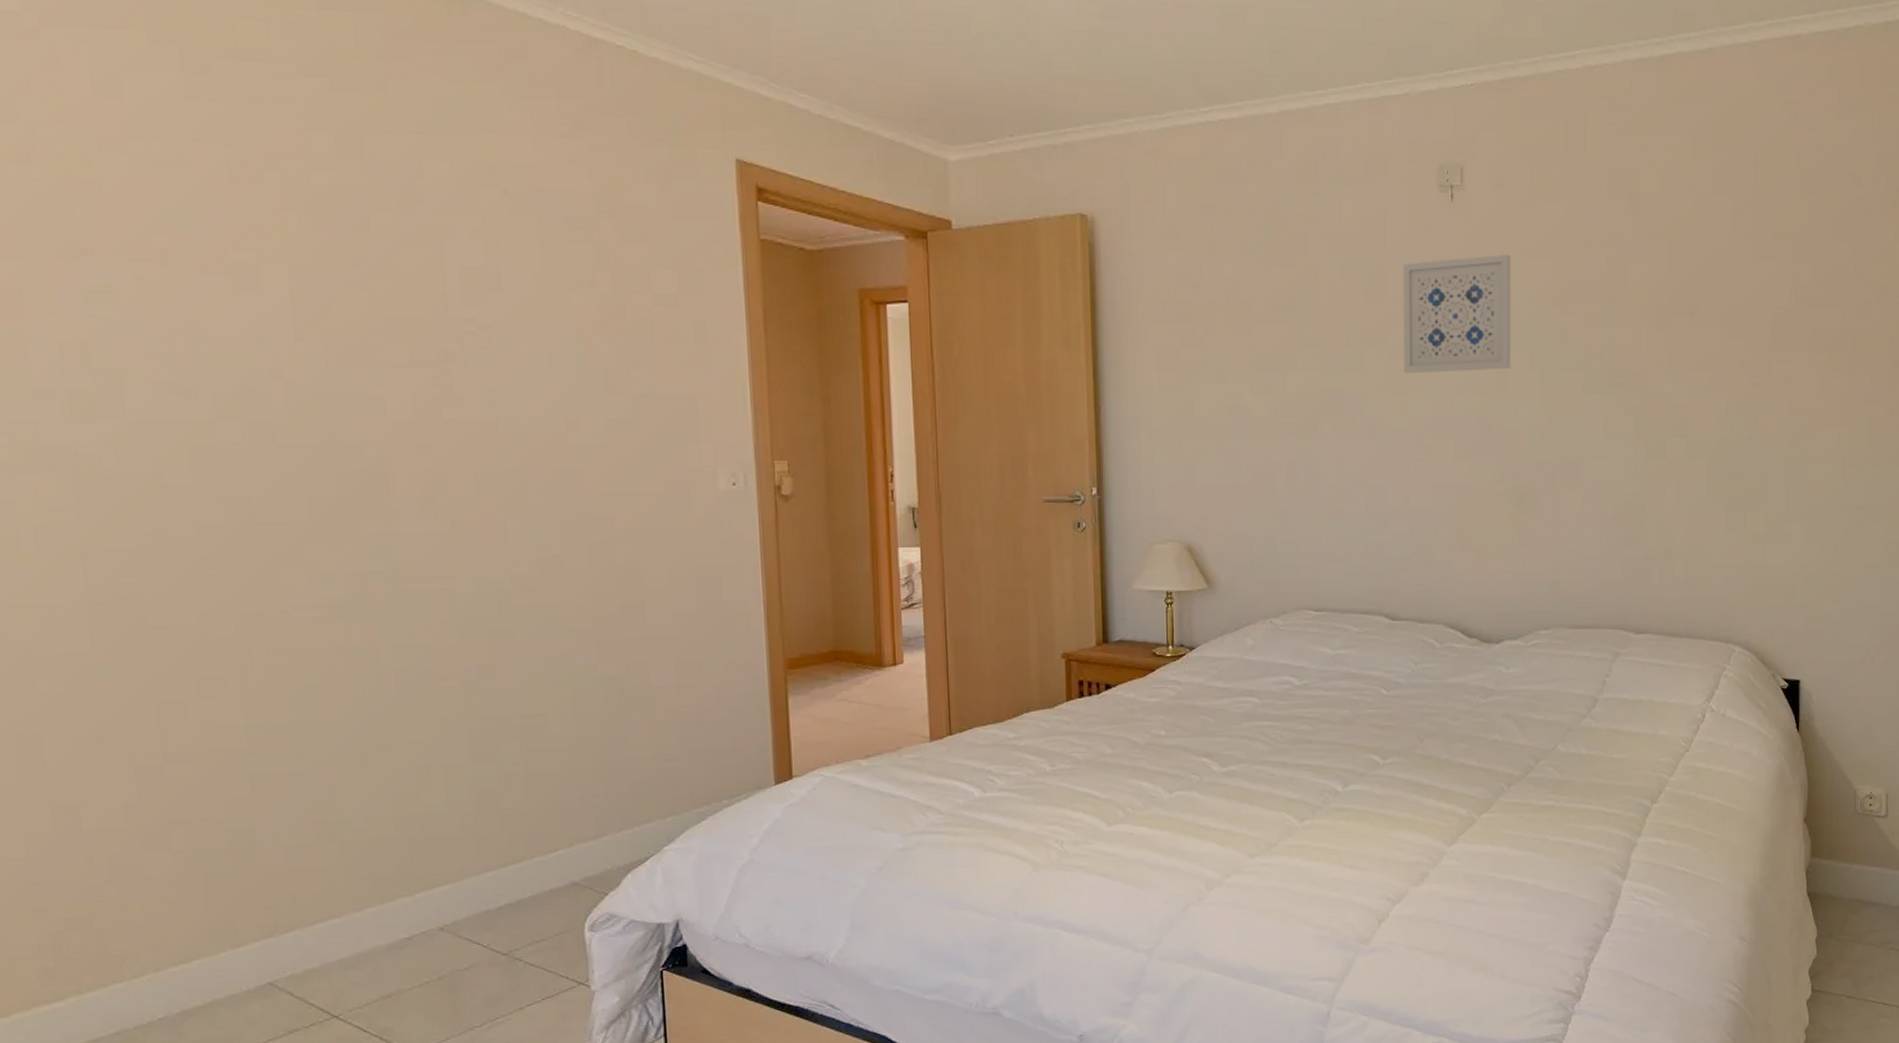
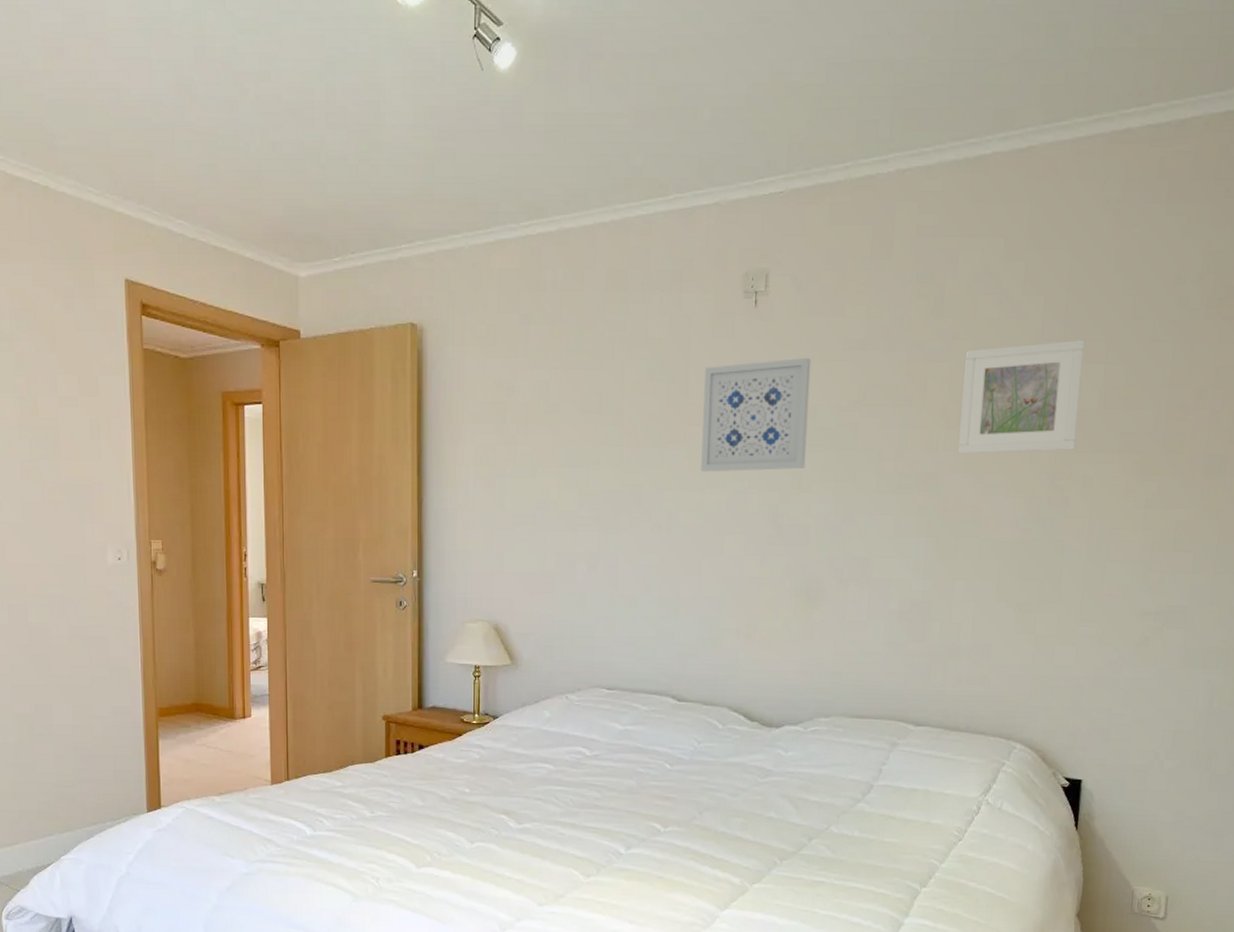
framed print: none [1660,239,1773,353] -> present [957,340,1085,455]

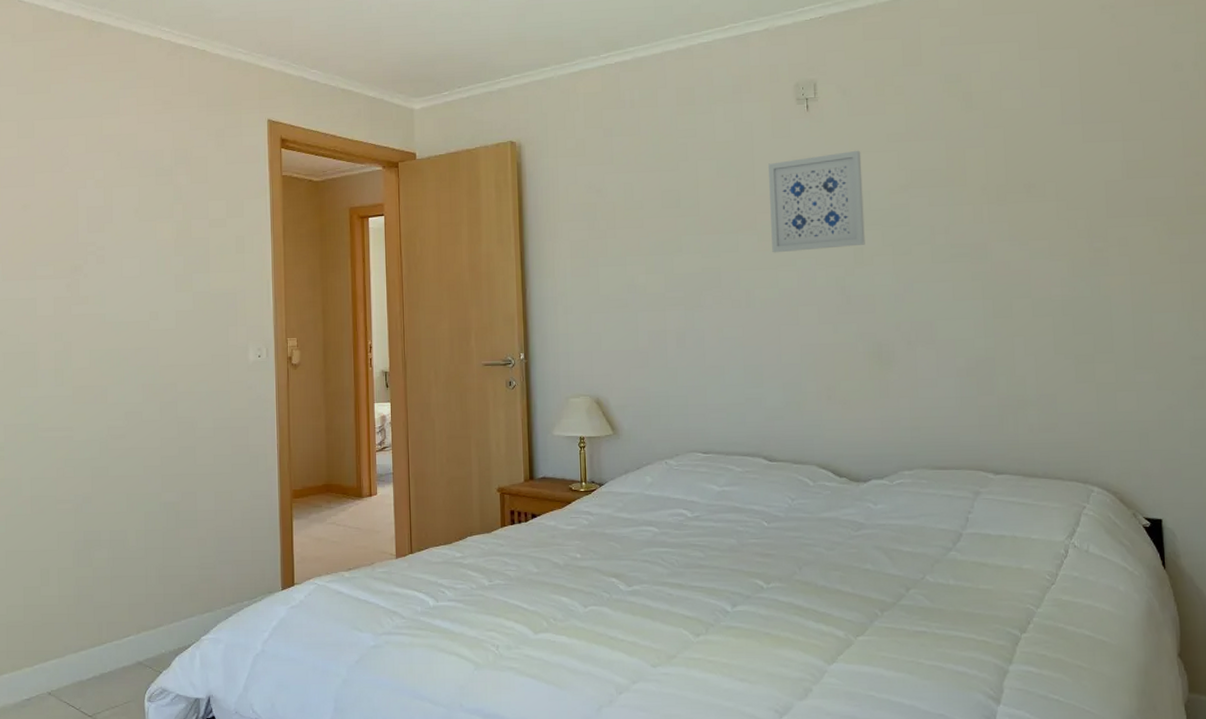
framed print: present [957,340,1085,455] -> none [996,122,1107,225]

